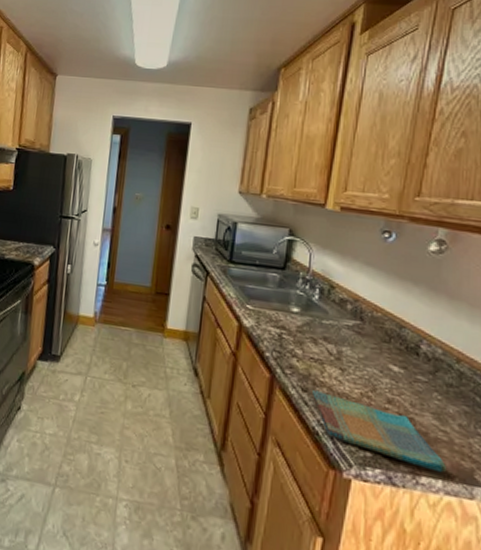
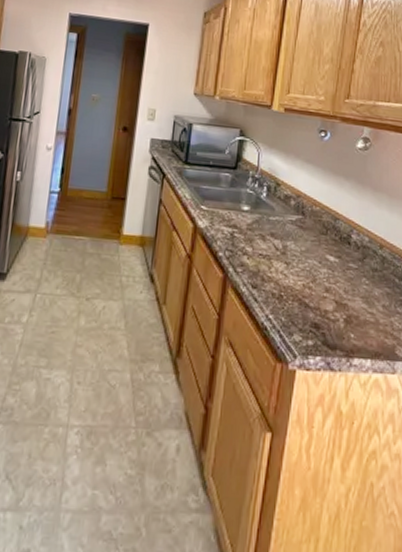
dish towel: present [311,390,448,473] -> none [260,286,375,353]

